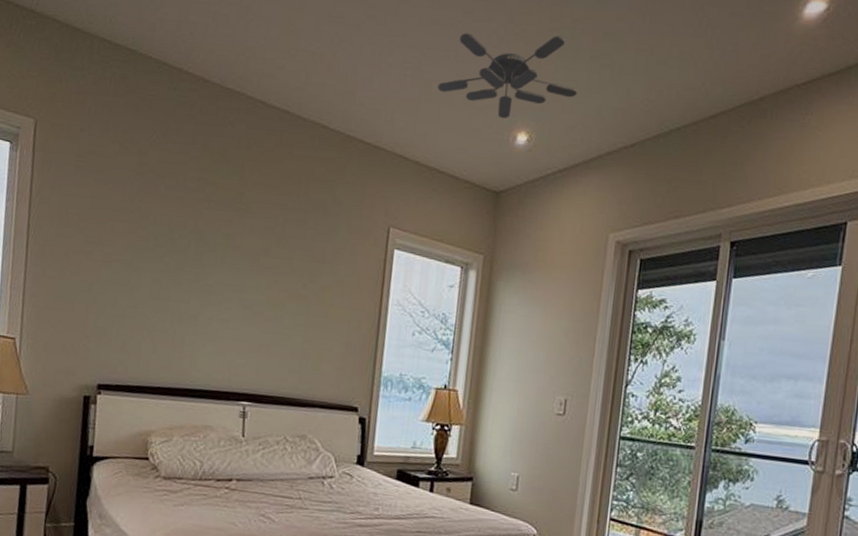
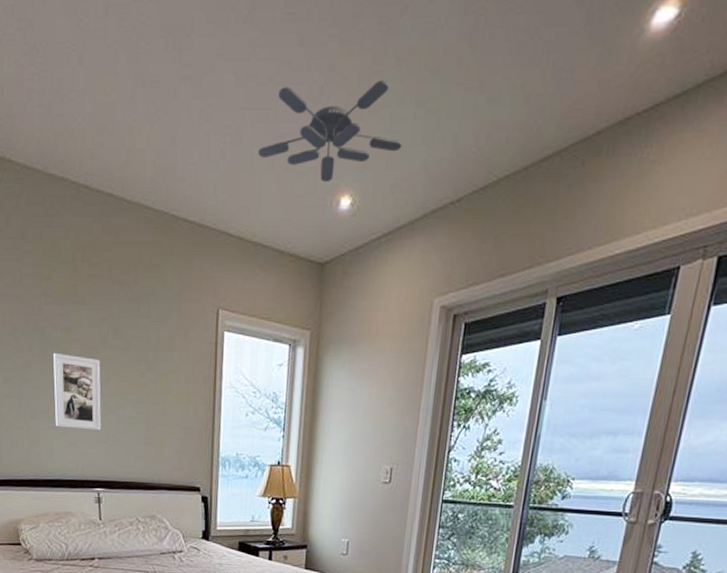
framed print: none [203,258,260,340] -> present [53,353,102,431]

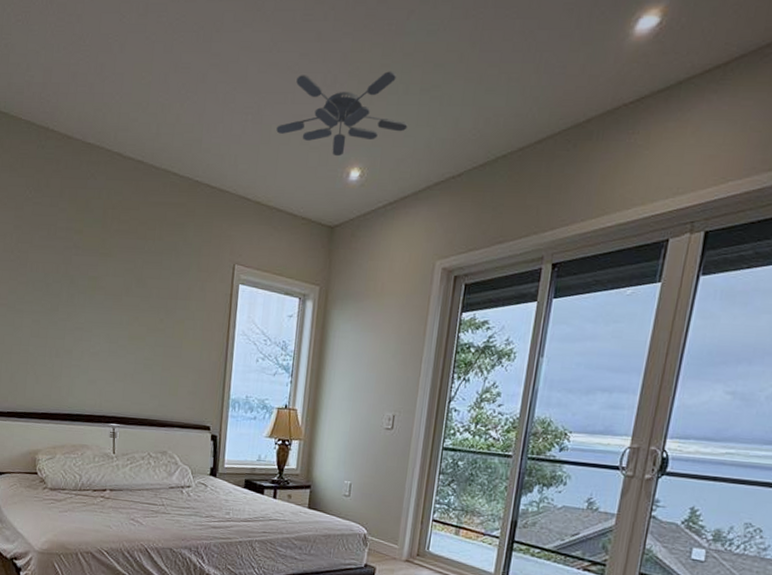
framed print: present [53,353,102,431] -> none [77,299,123,370]

